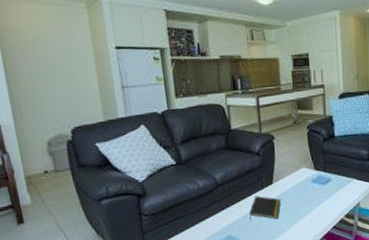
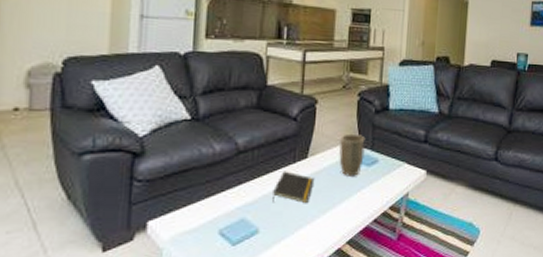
plant pot: none [297,160,319,195] -> present [339,133,366,176]

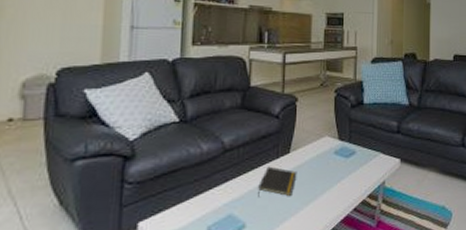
plant pot: present [339,133,366,176] -> none [319,128,343,168]

